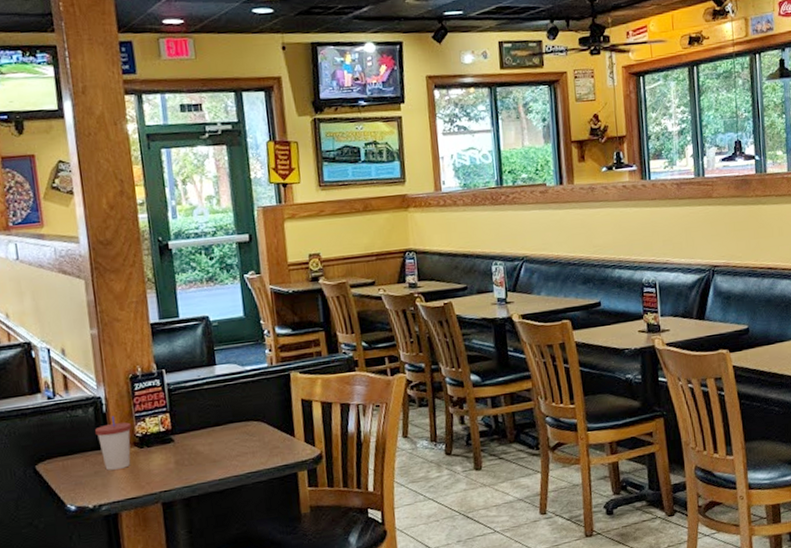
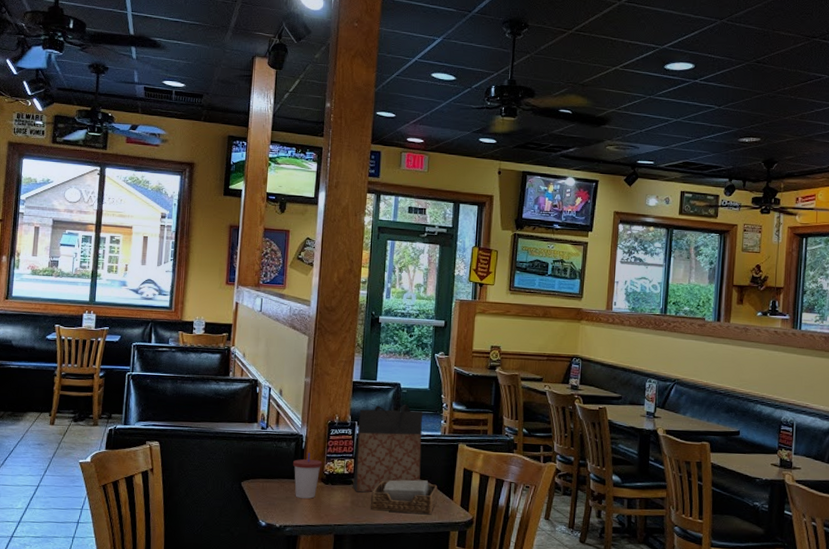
bag: none [165,339,252,450] -> present [353,405,424,493]
napkin holder: none [197,421,277,467] -> present [370,479,438,514]

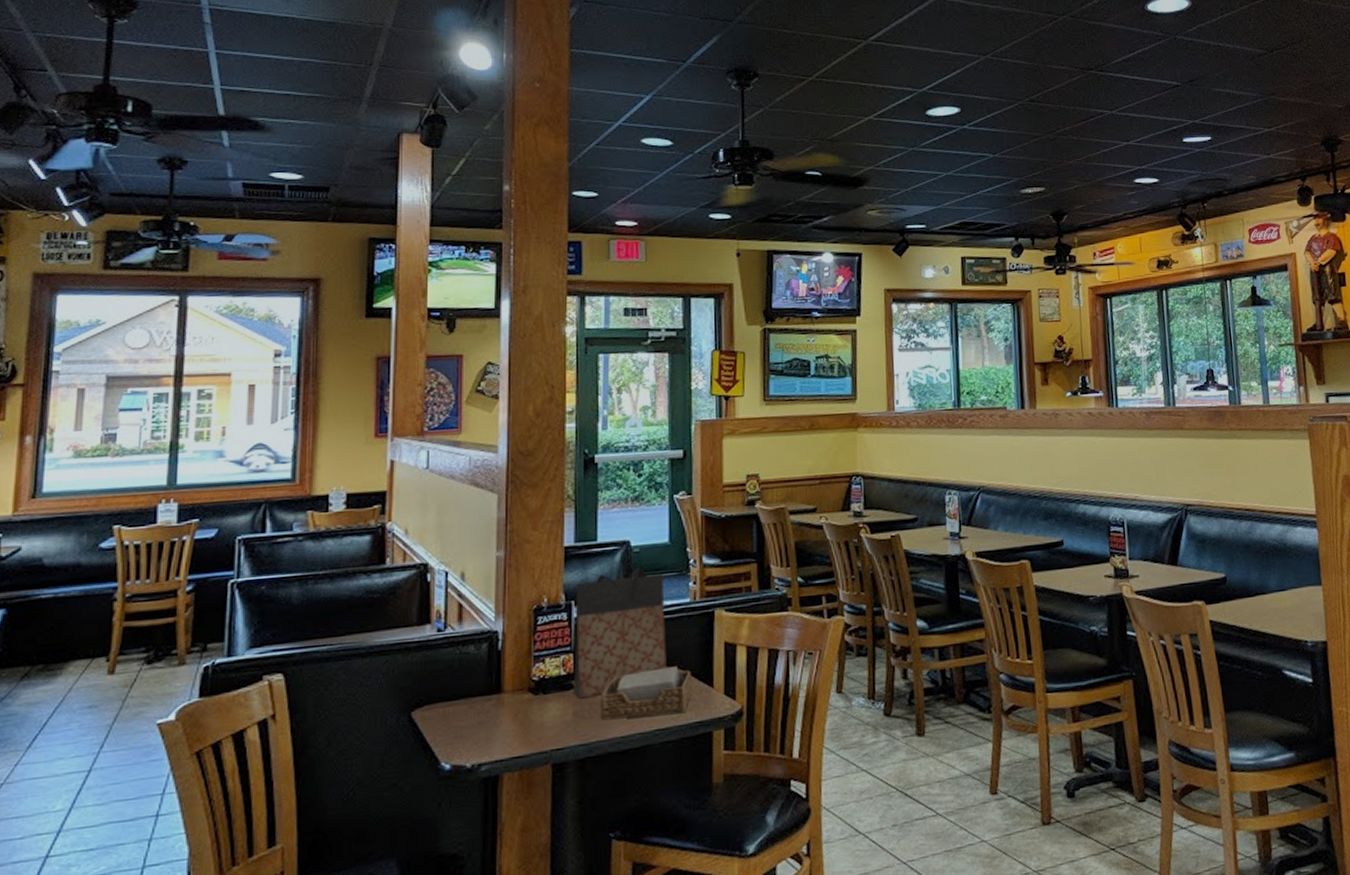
cup: present [293,453,323,499] -> none [486,654,529,721]

